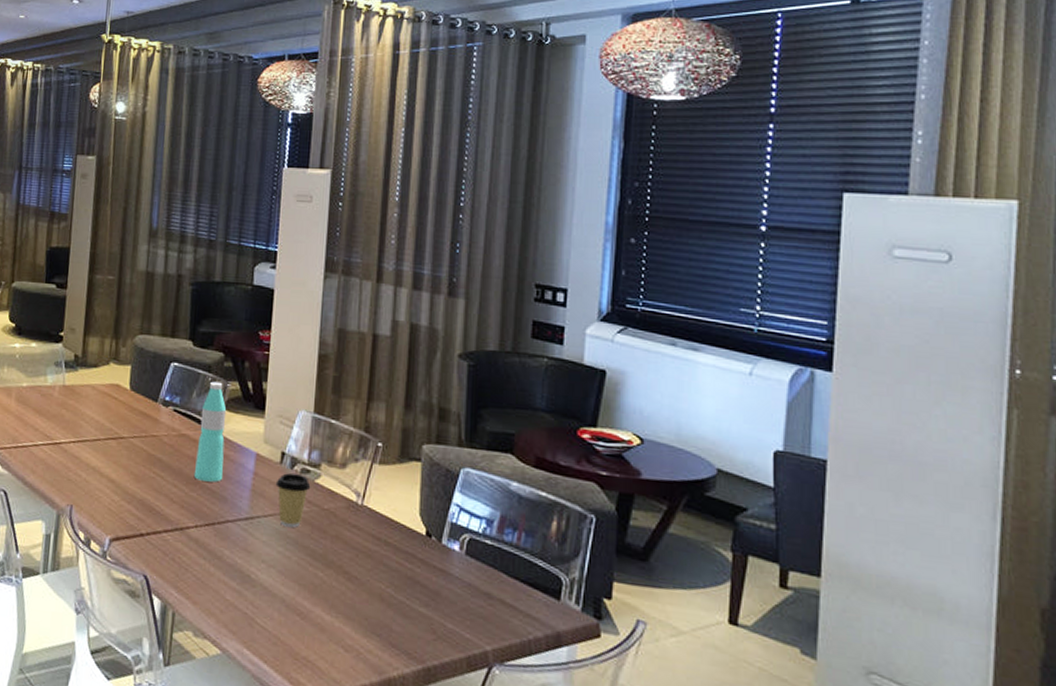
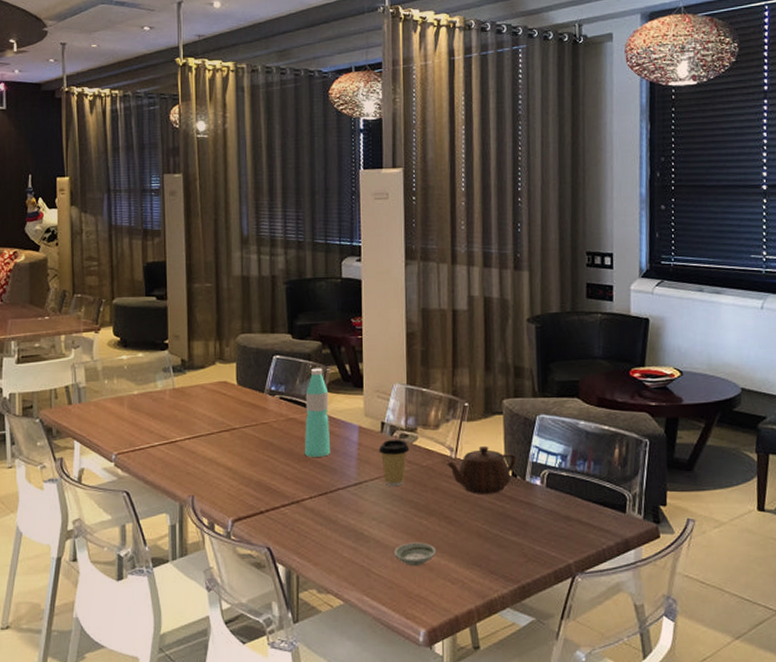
saucer: none [282,595,331,624] -> present [394,542,437,566]
teapot: none [350,494,434,553] -> present [446,445,517,494]

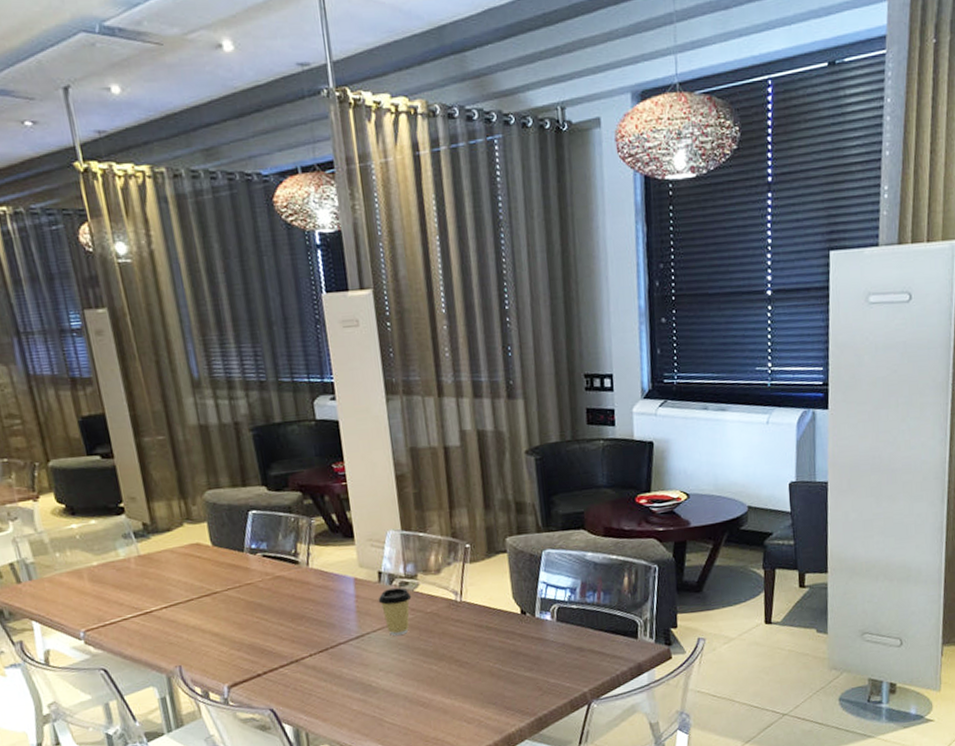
water bottle: present [304,368,331,457] -> none [290,520,327,615]
saucer: present [394,542,437,566] -> none [405,687,450,711]
teapot: present [446,445,517,494] -> none [451,586,525,635]

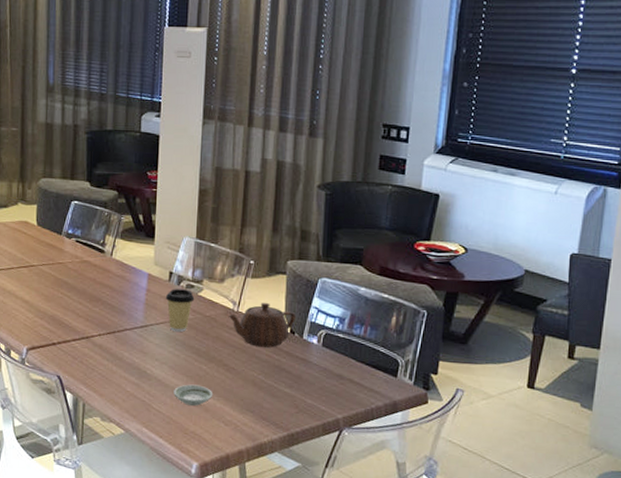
saucer: none [405,687,450,711] -> present [174,384,213,406]
teapot: none [451,586,525,635] -> present [228,302,297,348]

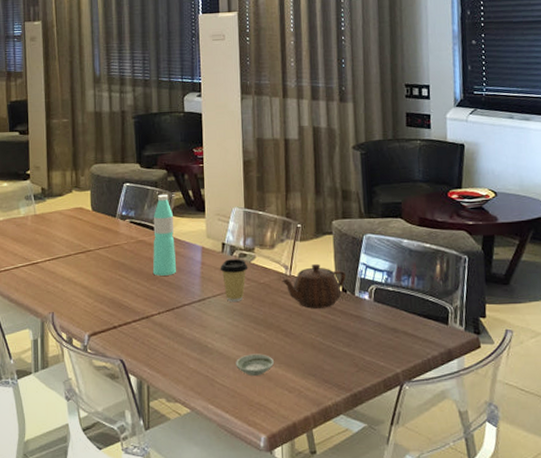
water bottle: none [95,215,122,299] -> present [152,194,177,276]

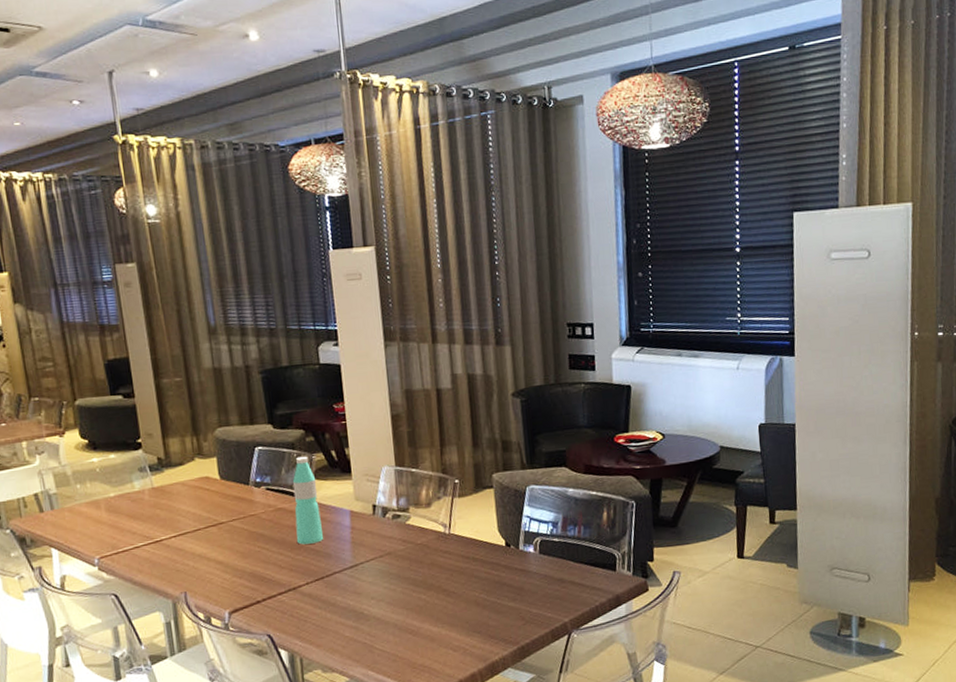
coffee cup: present [220,259,248,303] -> none [372,520,403,566]
saucer: present [236,354,275,376] -> none [395,615,437,639]
teapot: present [281,263,347,309] -> none [440,519,510,566]

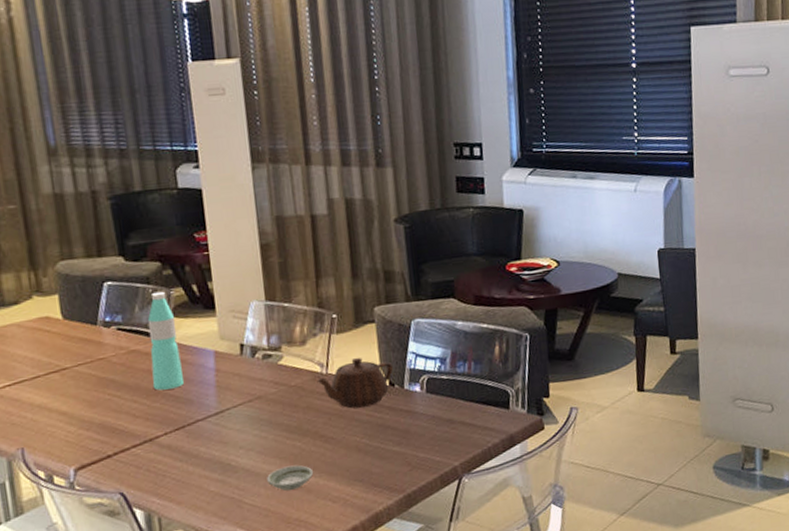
saucer: none [395,615,437,639] -> present [267,465,314,491]
teapot: none [440,519,510,566] -> present [316,357,394,409]

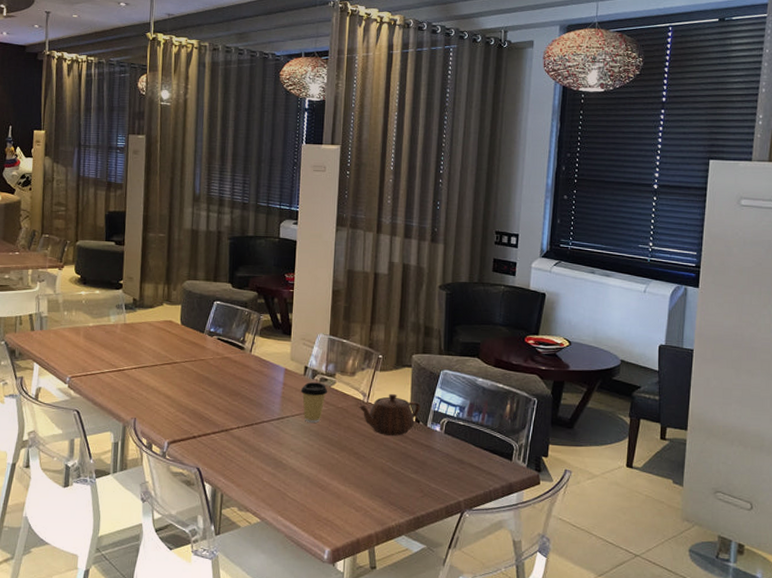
water bottle: present [147,291,185,391] -> none [235,315,261,393]
coffee cup: none [239,360,275,412] -> present [300,382,328,424]
saucer: present [267,465,314,491] -> none [308,472,345,493]

